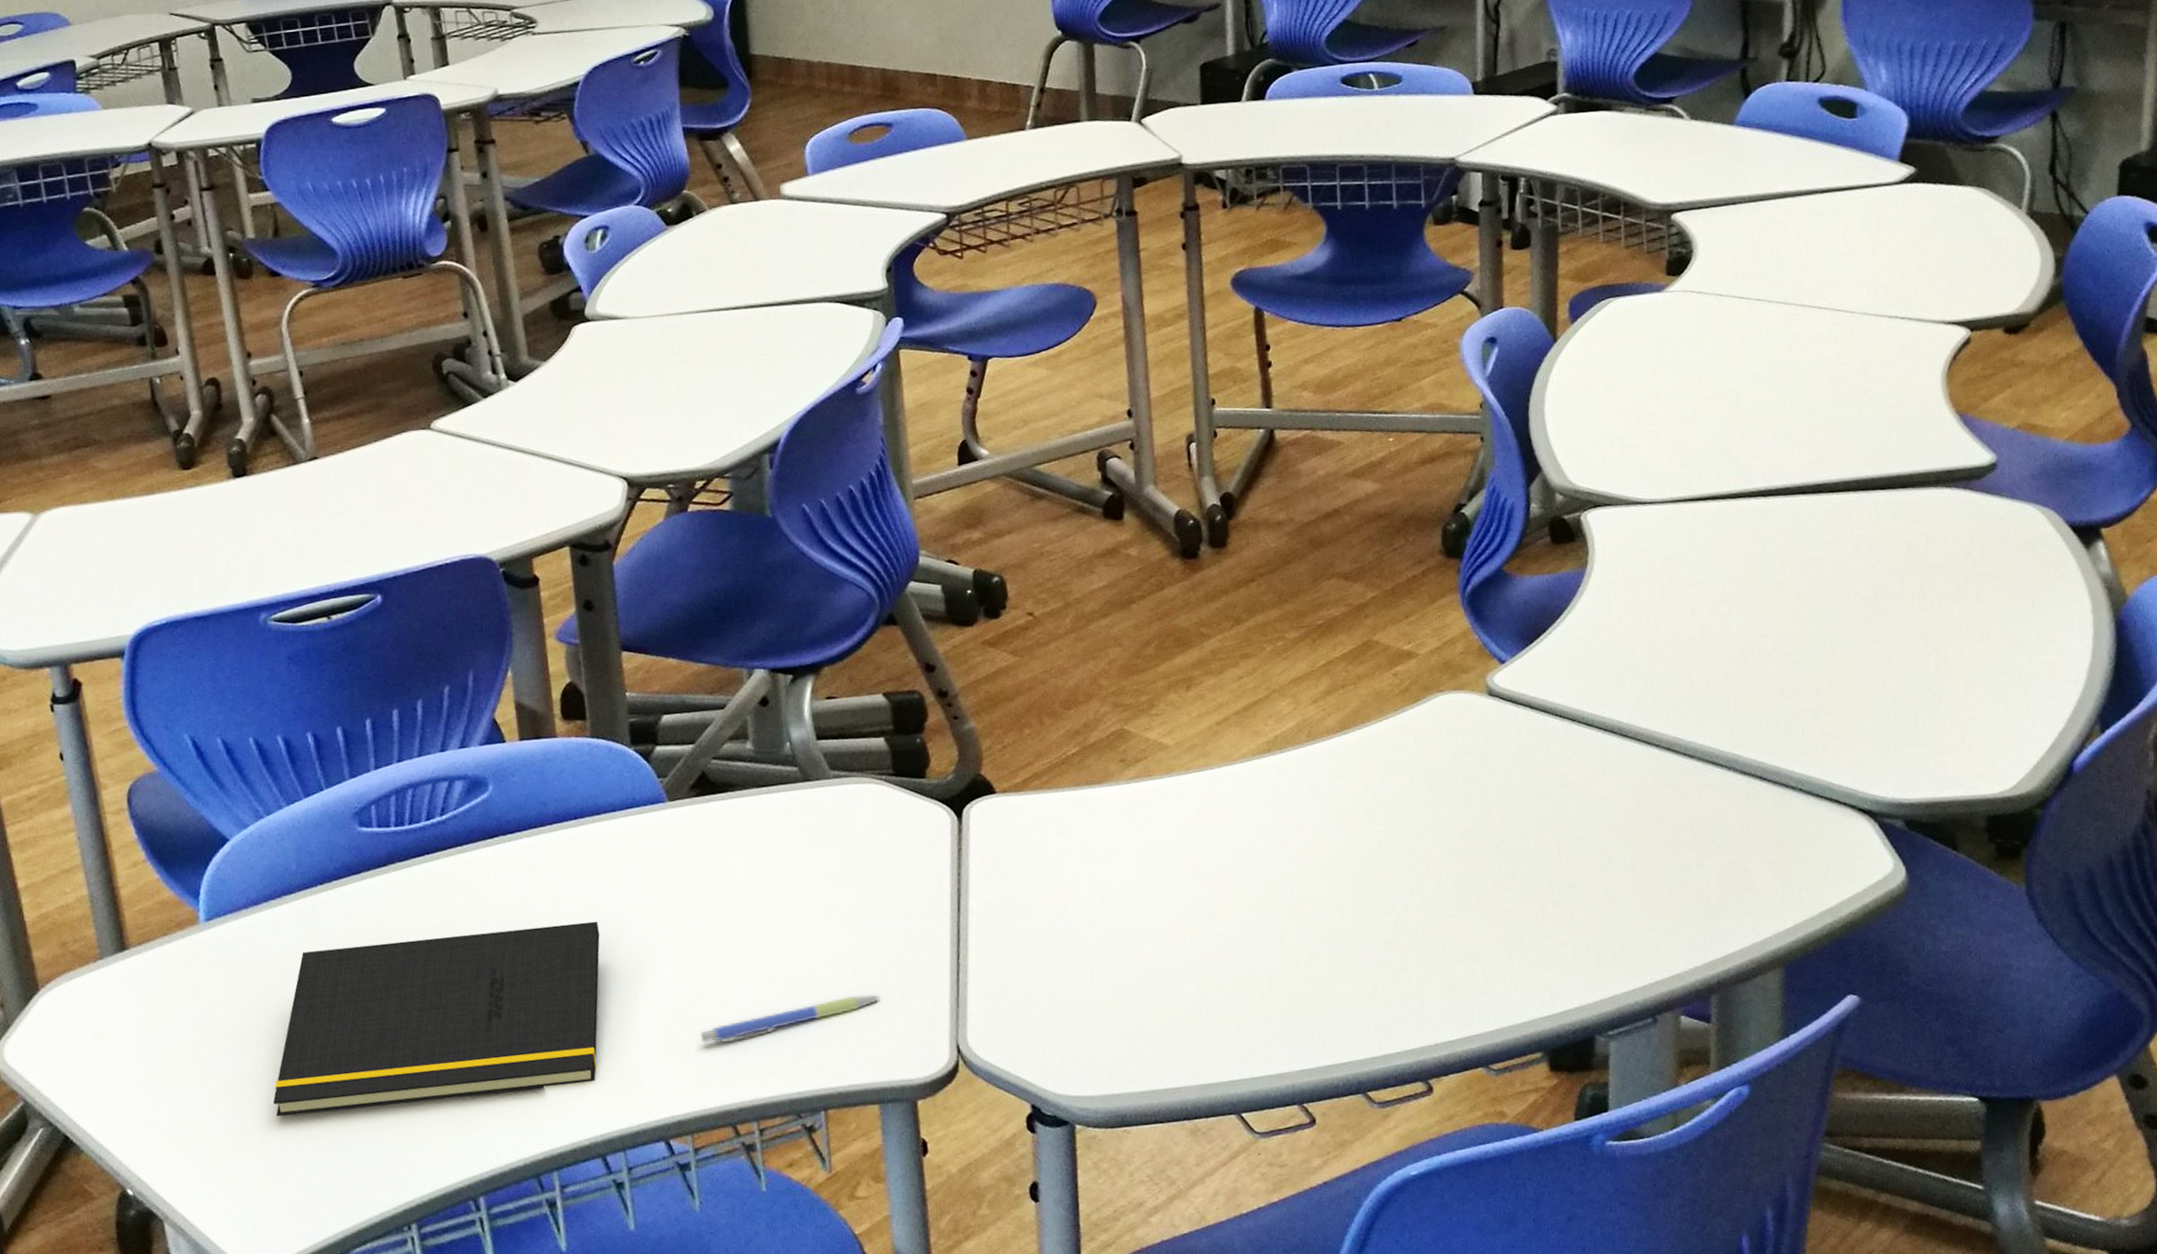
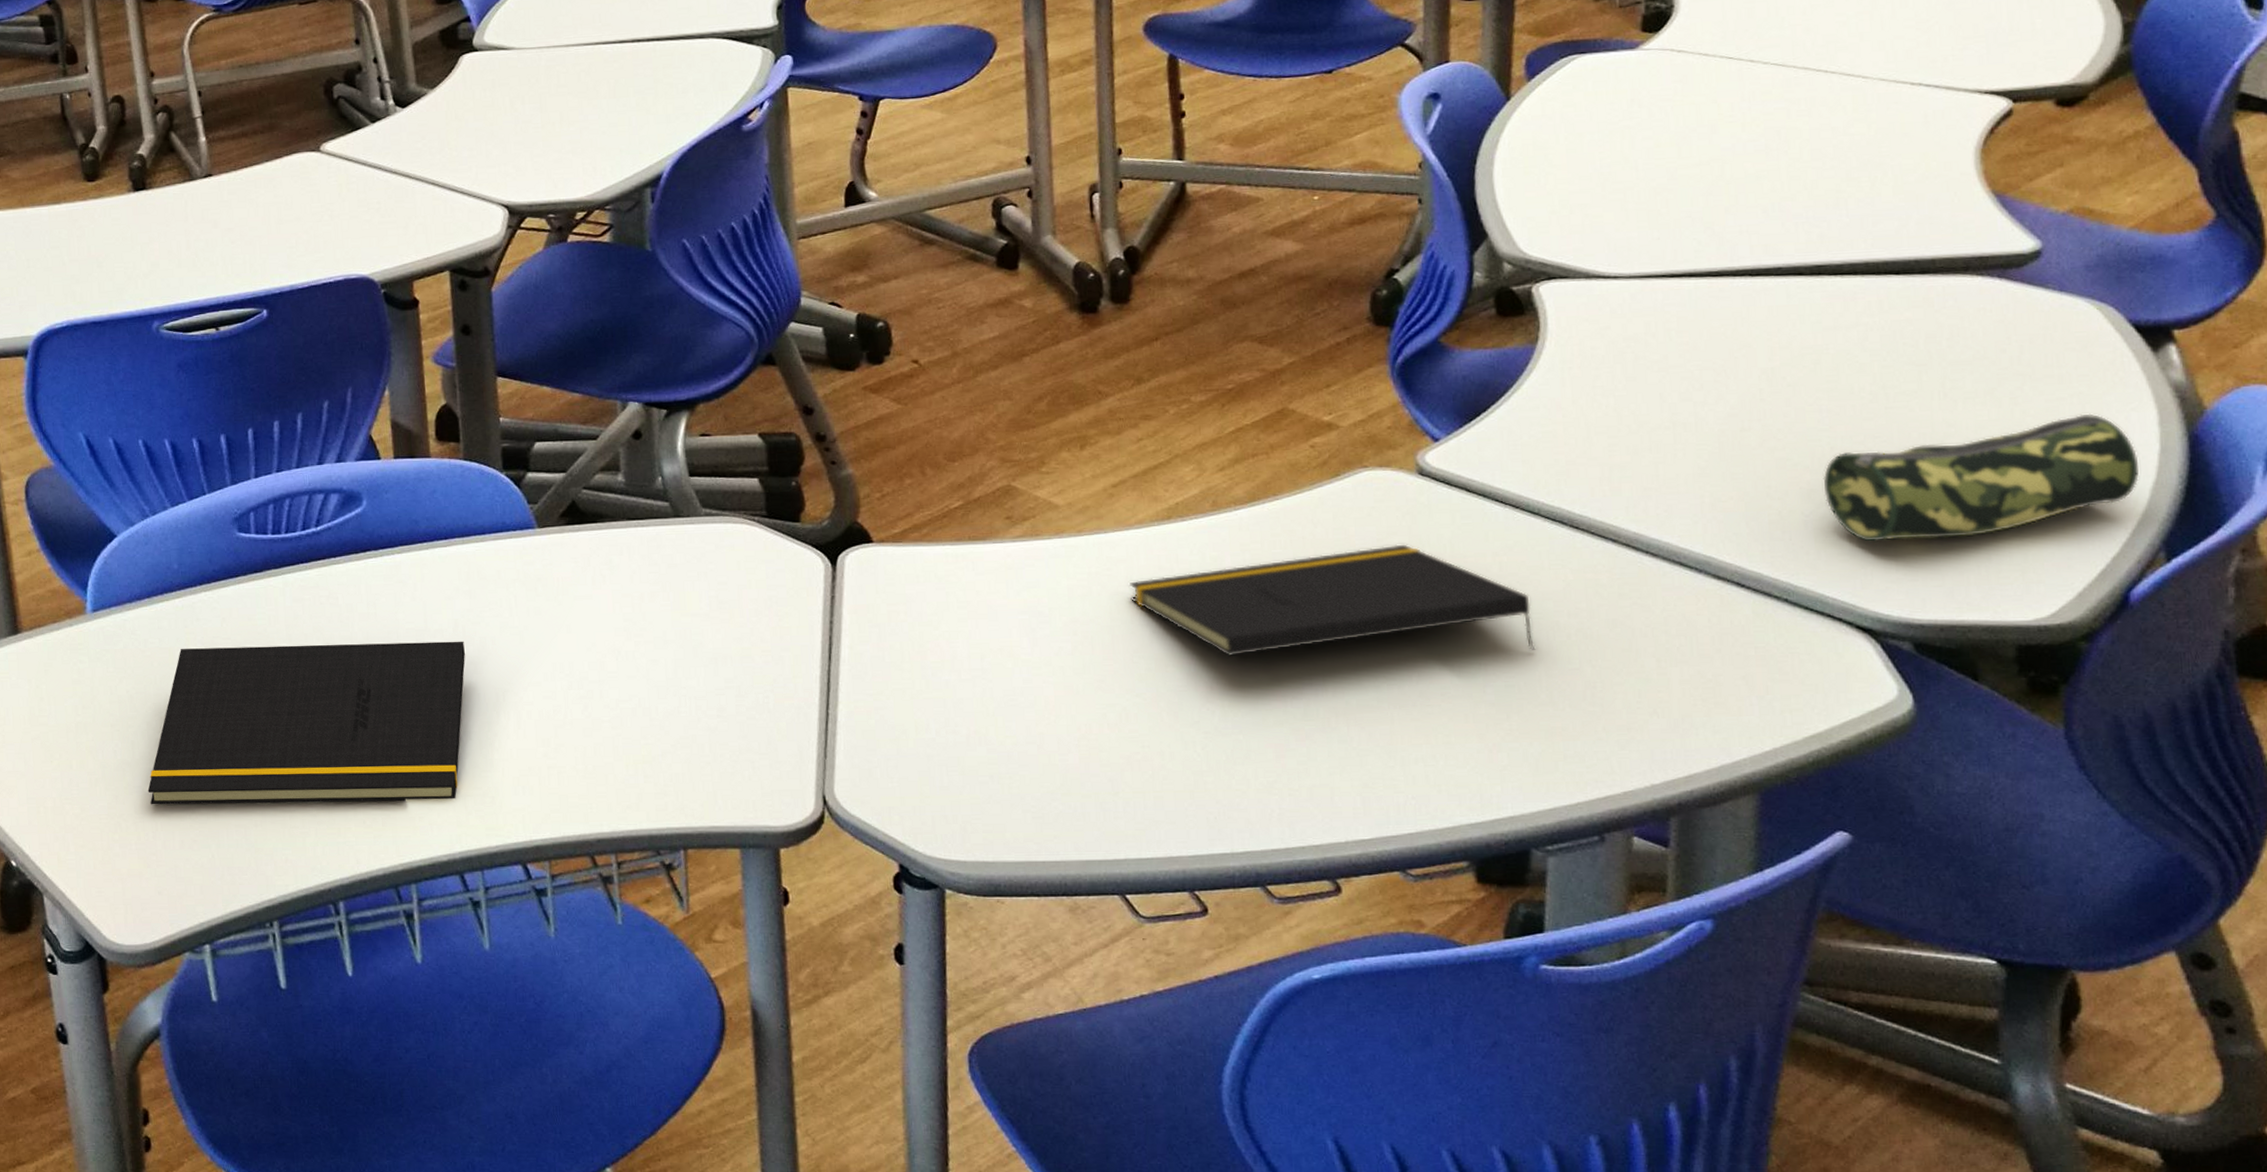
pen: present [700,994,880,1042] -> none [561,736,745,773]
notepad: none [1235,761,1594,879] -> present [1130,544,1536,657]
pencil case: none [1827,606,2079,733] -> present [1823,413,2140,542]

